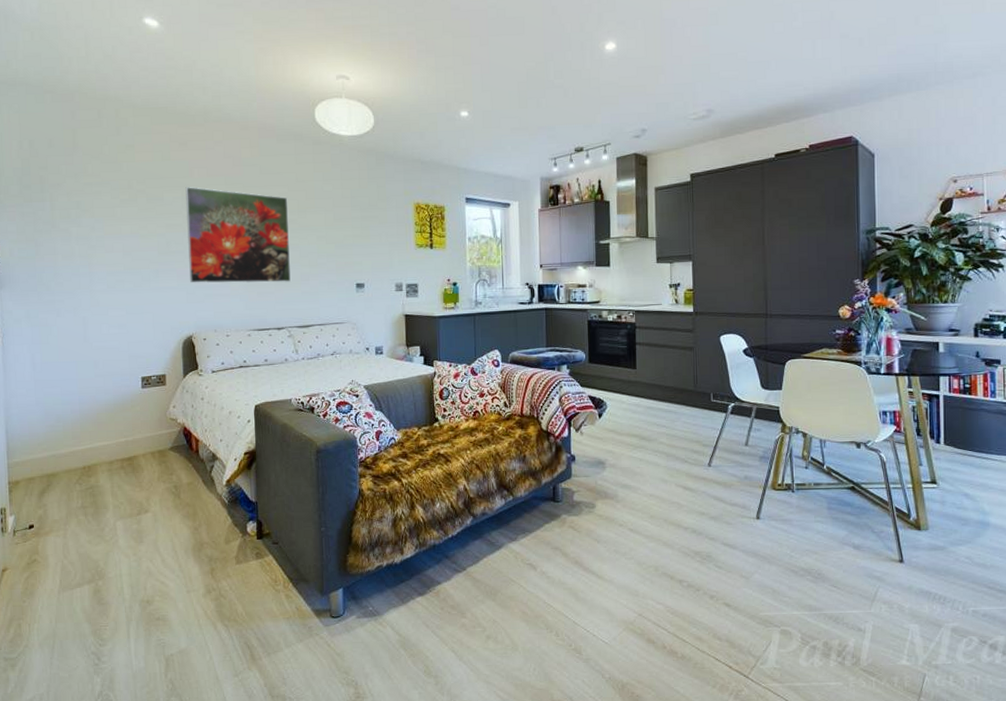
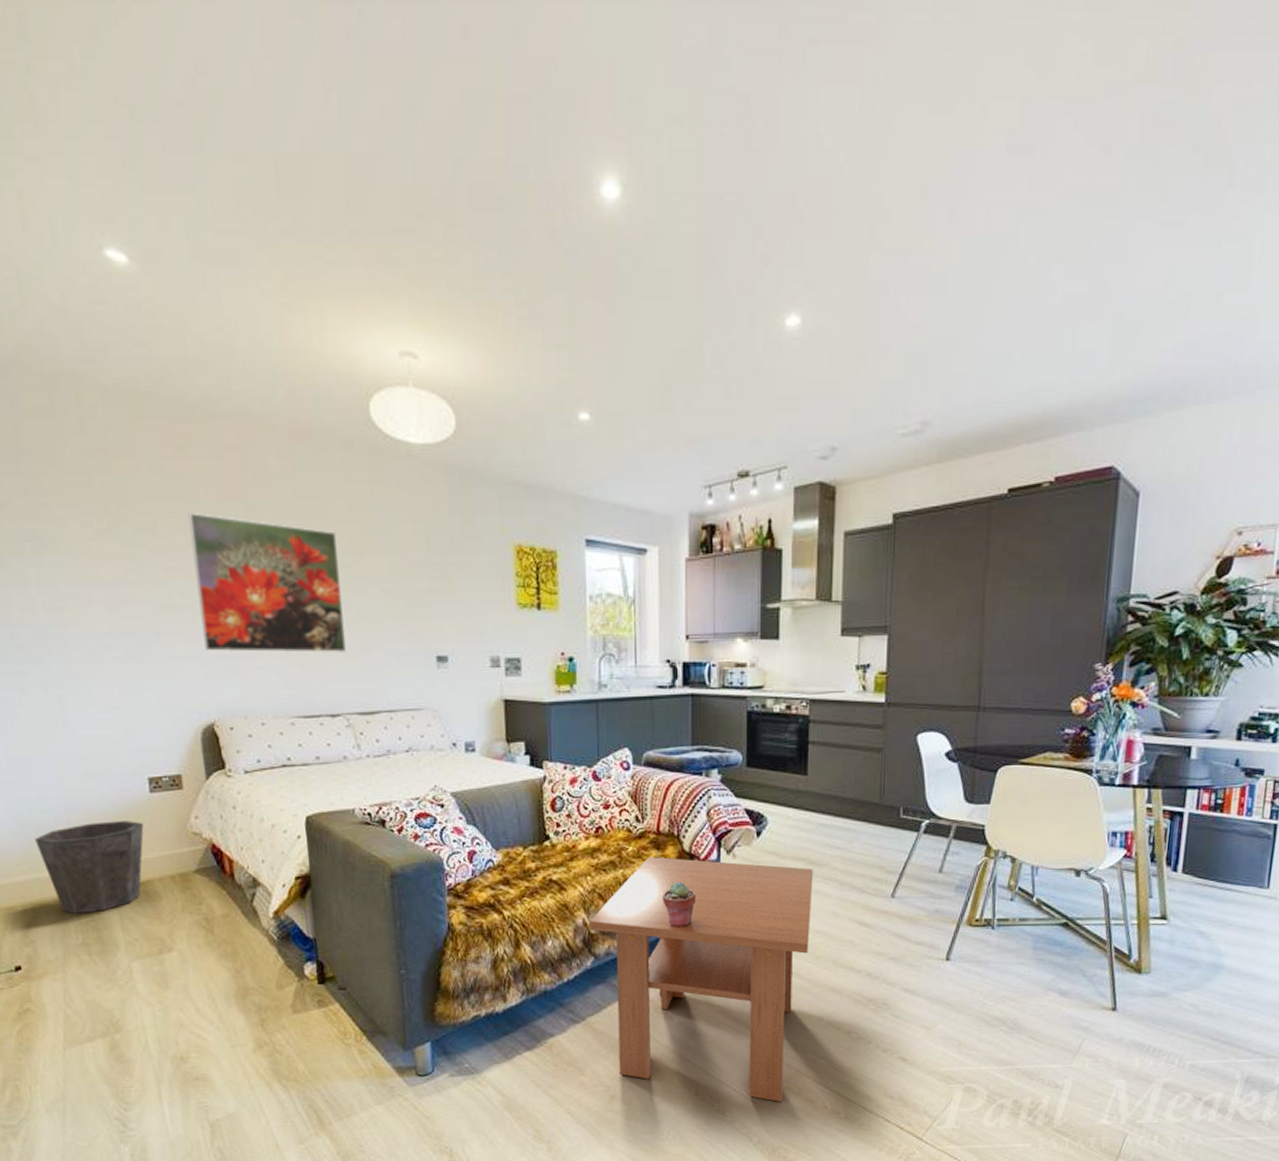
waste bin: none [55,410,135,483] -> present [35,821,144,914]
coffee table: none [469,435,645,642] -> present [589,857,814,1102]
potted succulent: none [526,454,553,492] -> present [662,881,697,928]

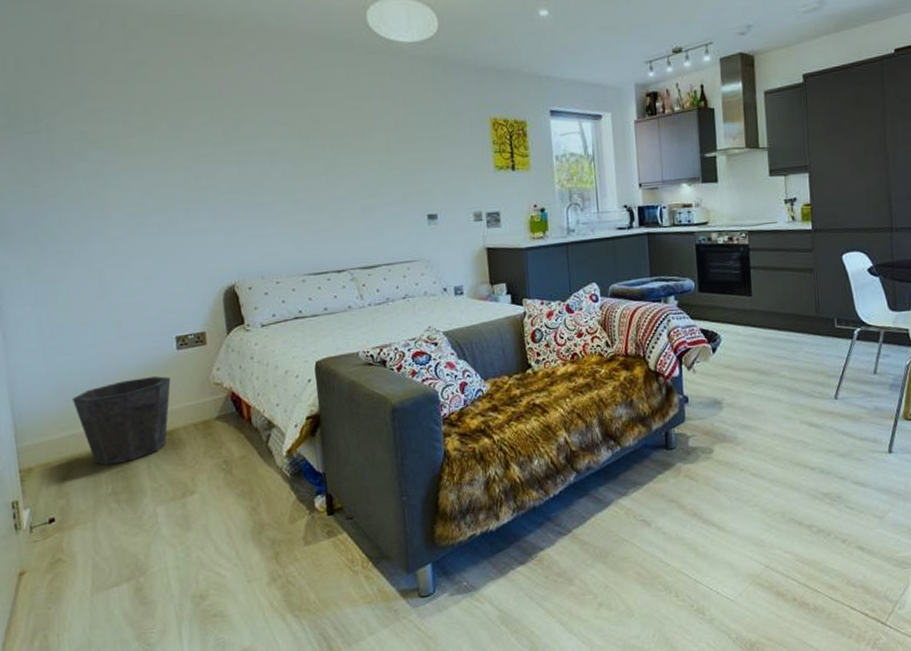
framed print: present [188,513,346,653] -> none [215,109,350,223]
coffee table: present [589,857,814,1102] -> none [570,376,767,598]
potted succulent: present [662,881,697,928] -> none [634,397,664,440]

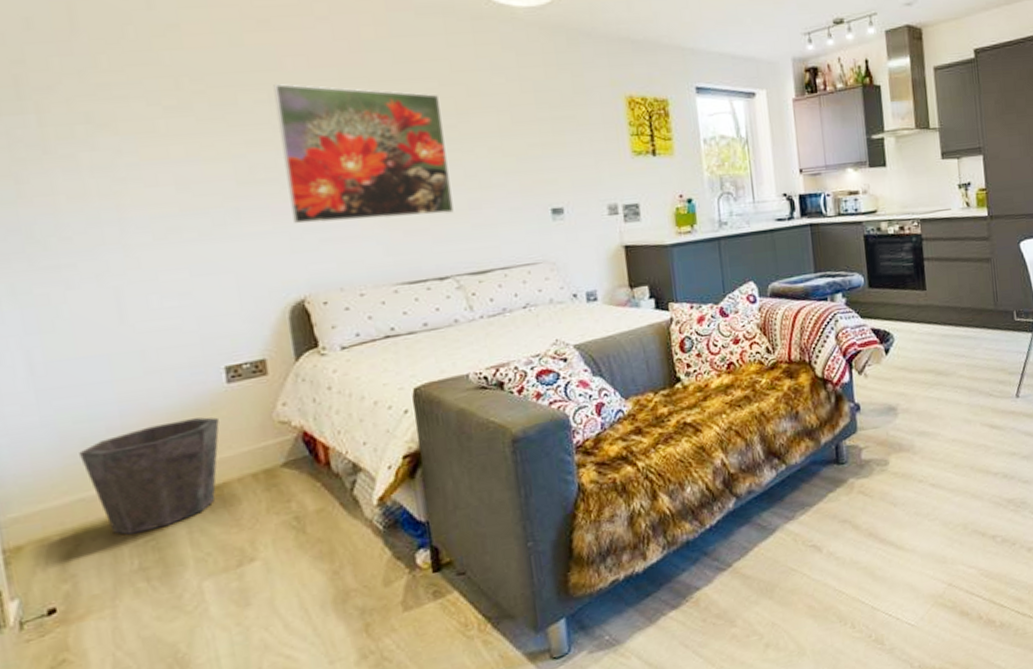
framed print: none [215,109,350,223] -> present [273,84,454,224]

